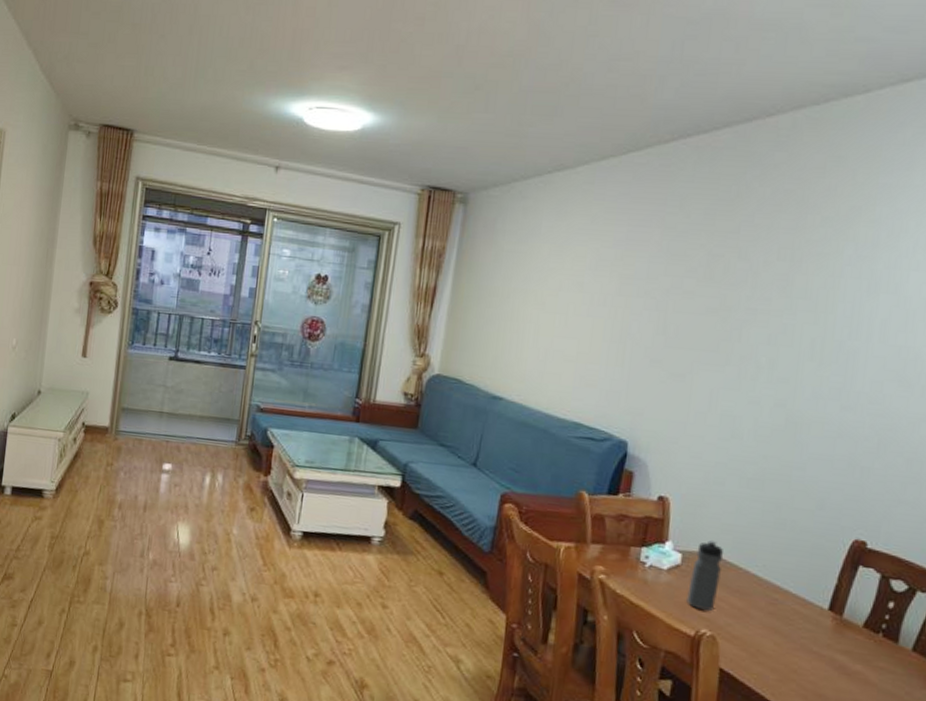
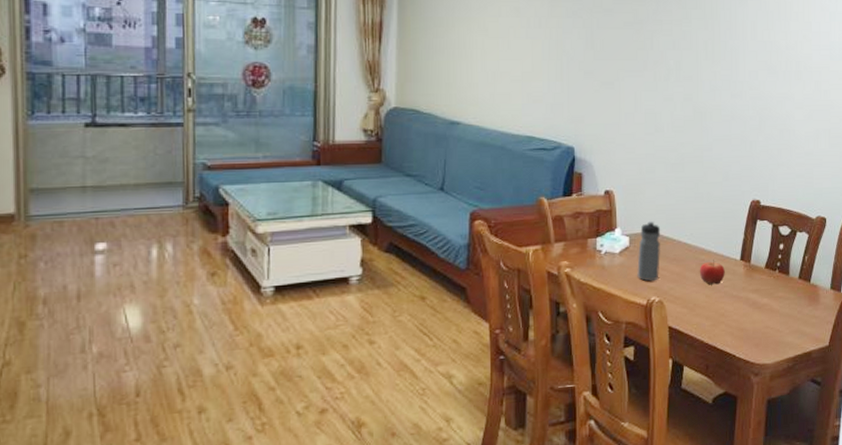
fruit: none [768,602,805,633] -> present [699,260,725,285]

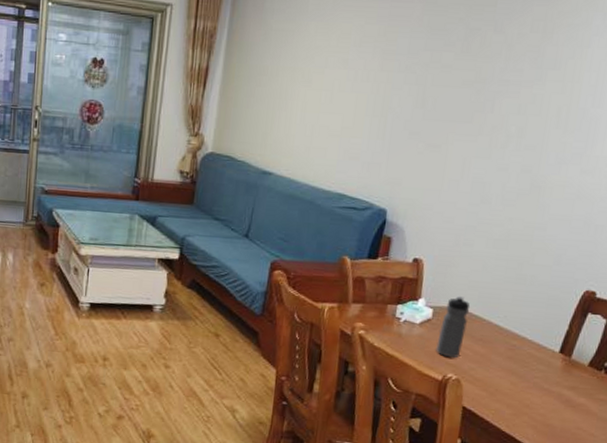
fruit: present [699,260,725,285] -> none [507,347,539,374]

